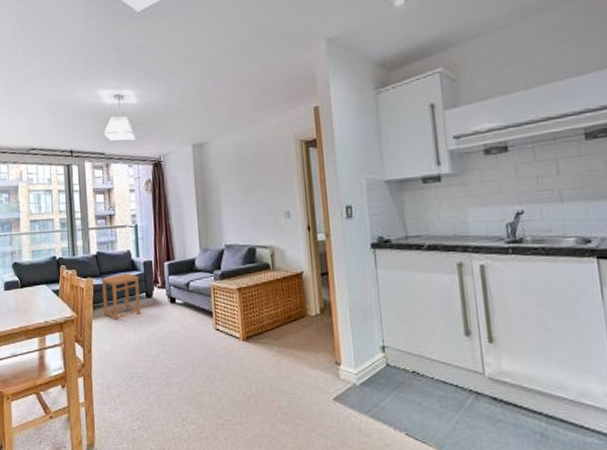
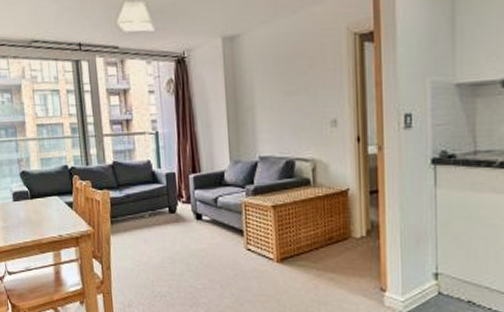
side table: present [101,272,140,321] -> none [119,185,163,237]

